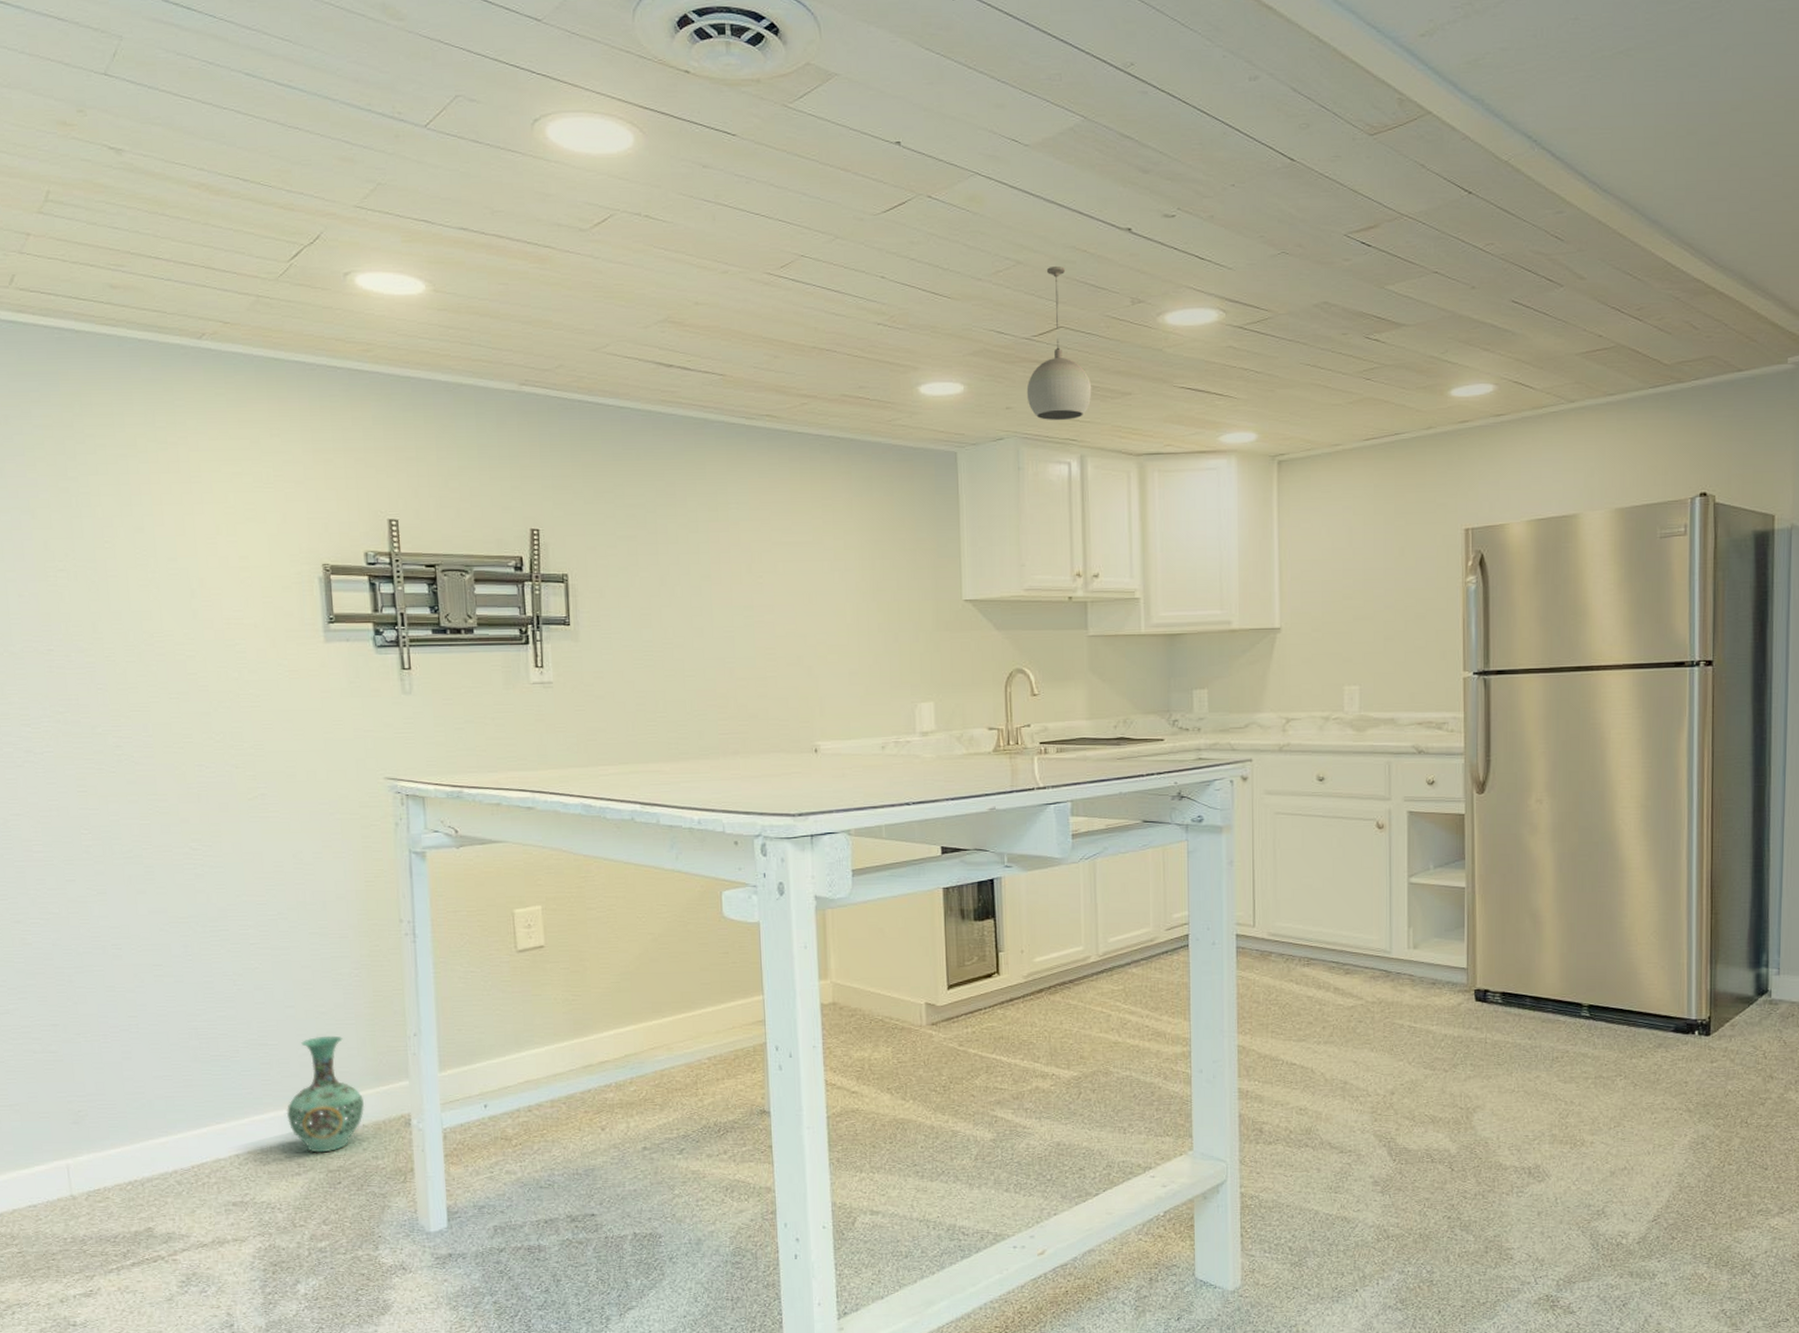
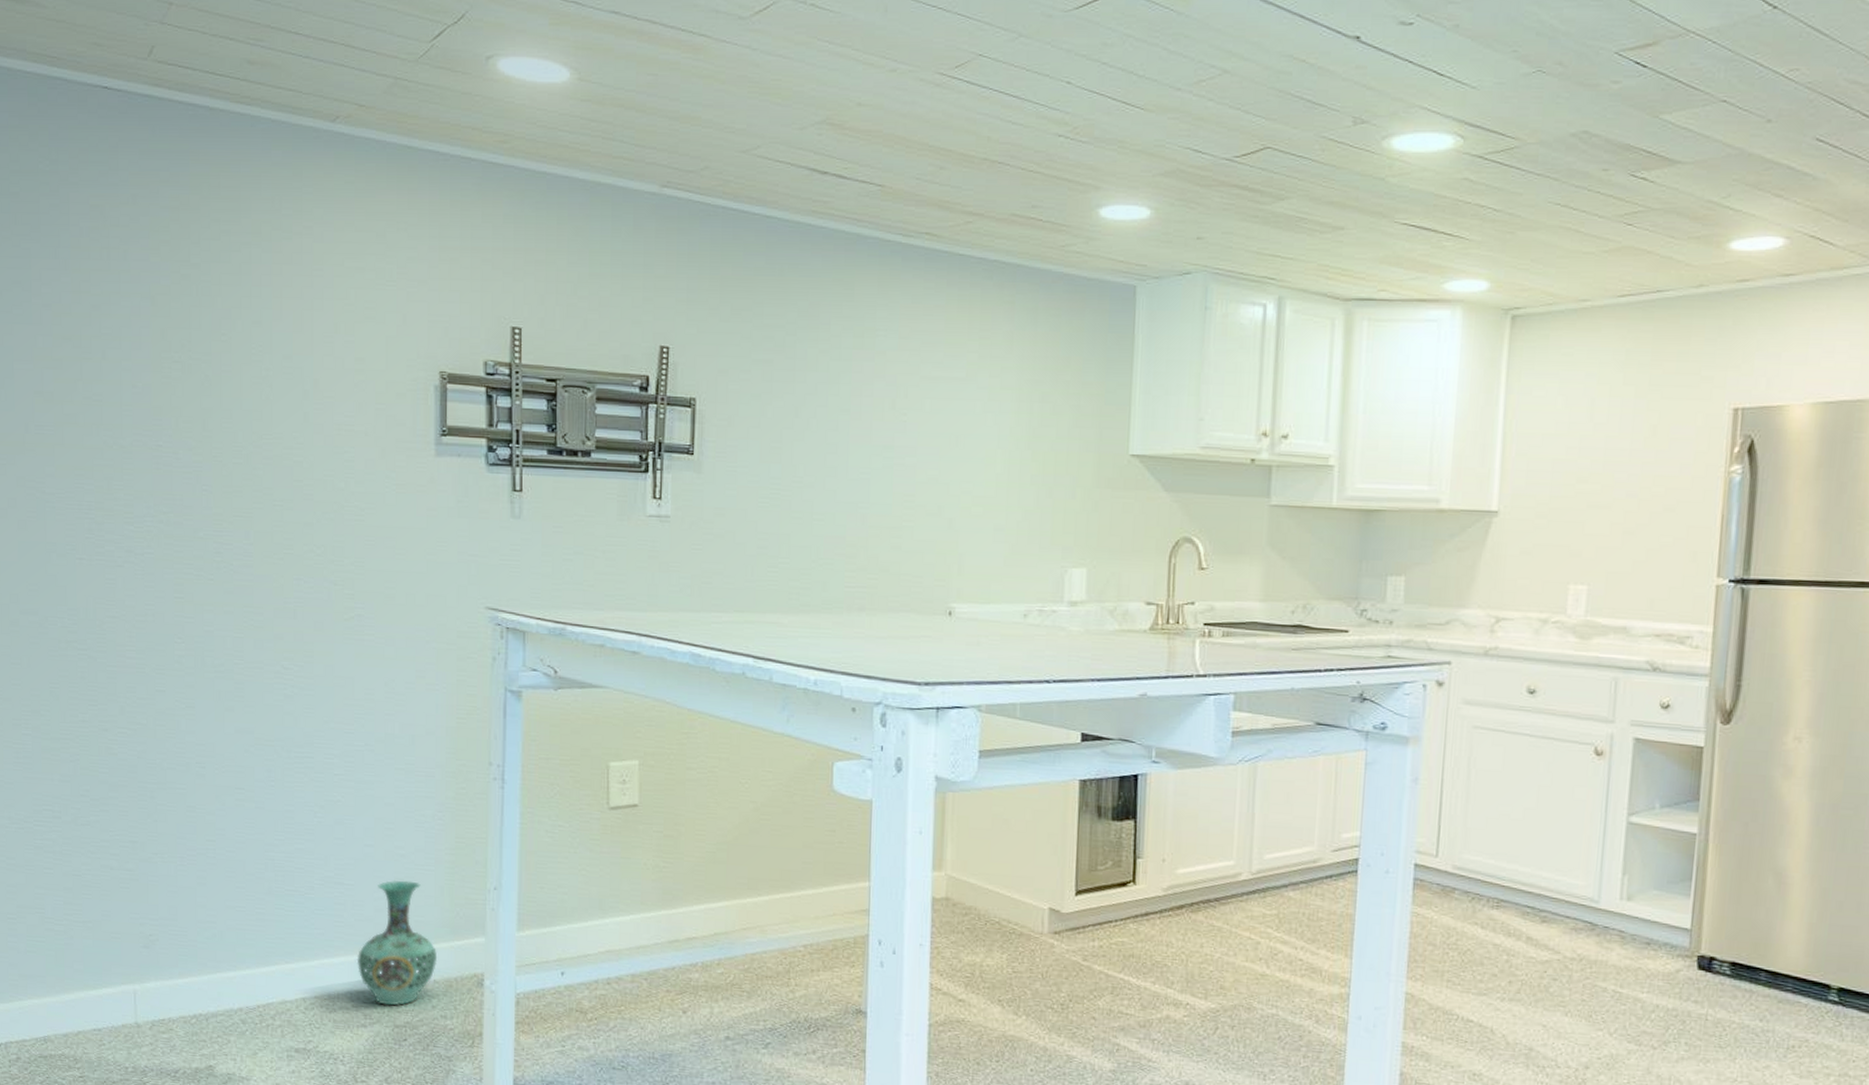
pendant light: present [1026,265,1092,421] -> none [1222,76,1299,256]

